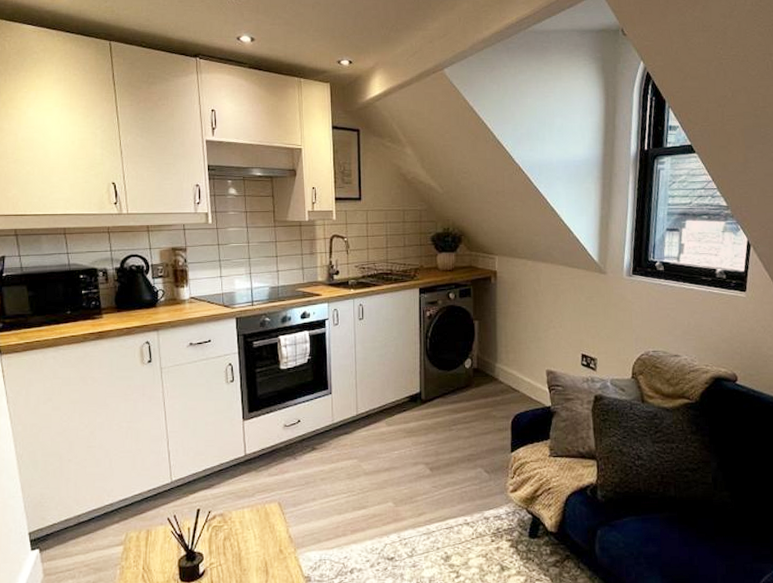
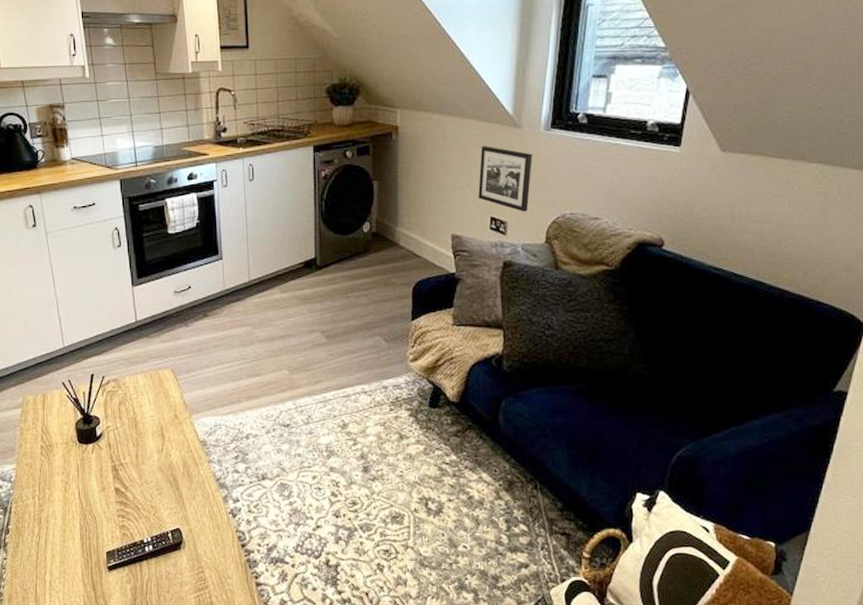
picture frame: none [570,289,617,350] -> present [478,146,532,212]

